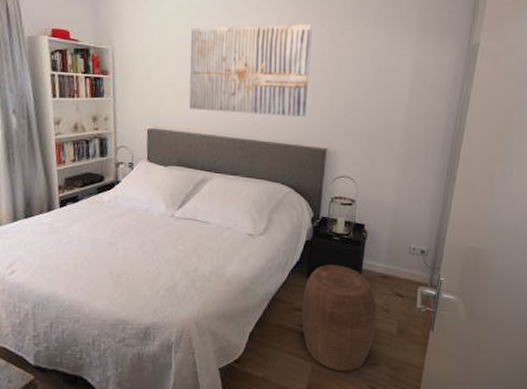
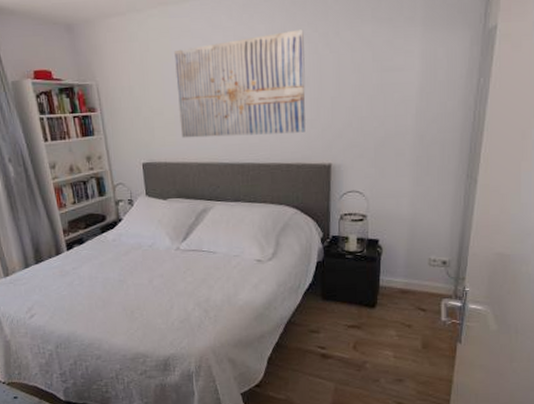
stool: present [302,265,377,372] -> none [319,284,399,390]

